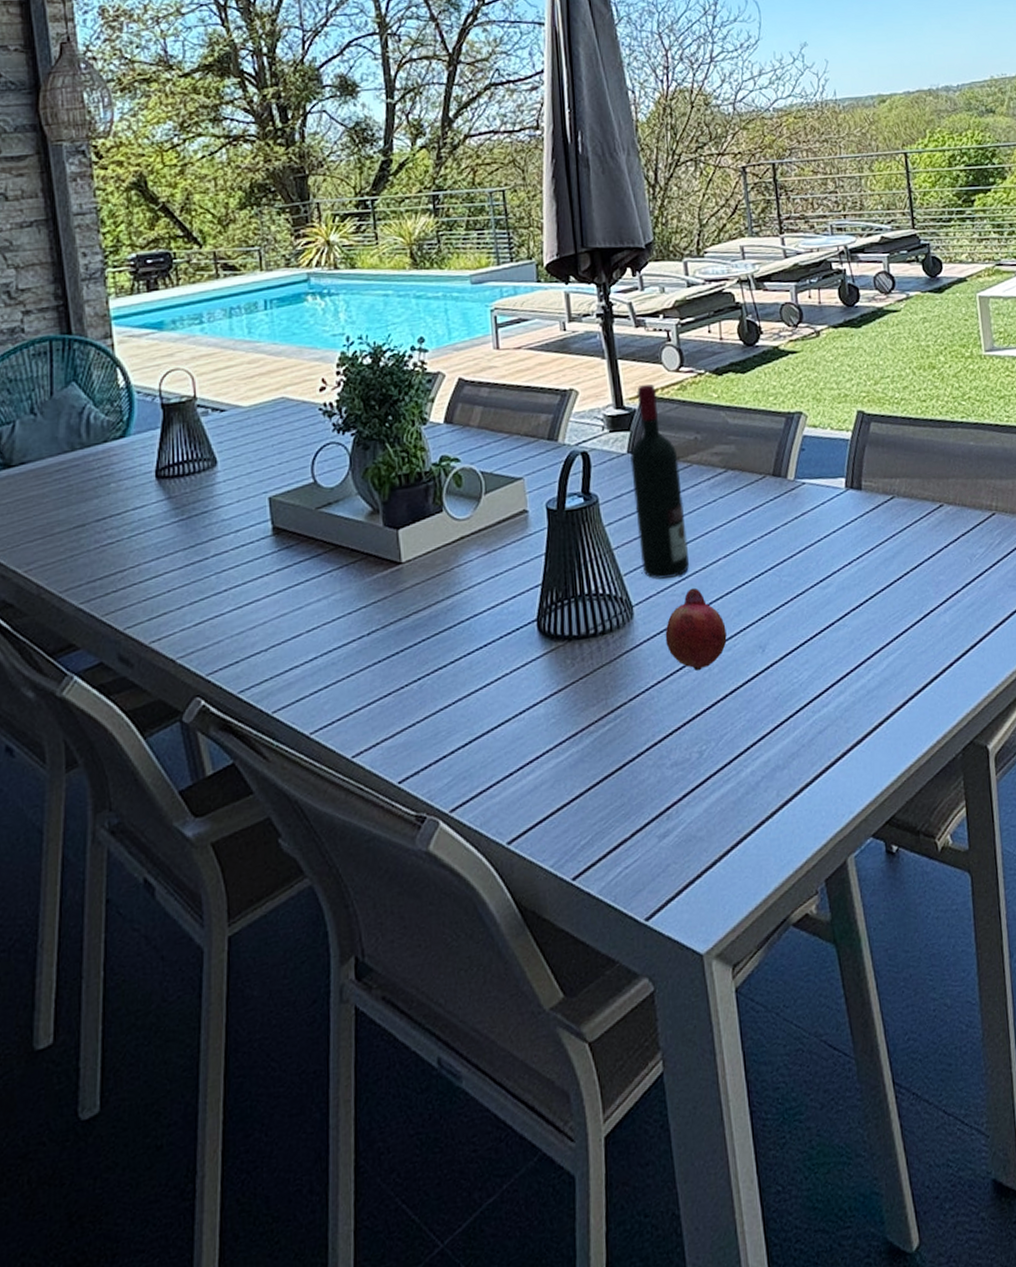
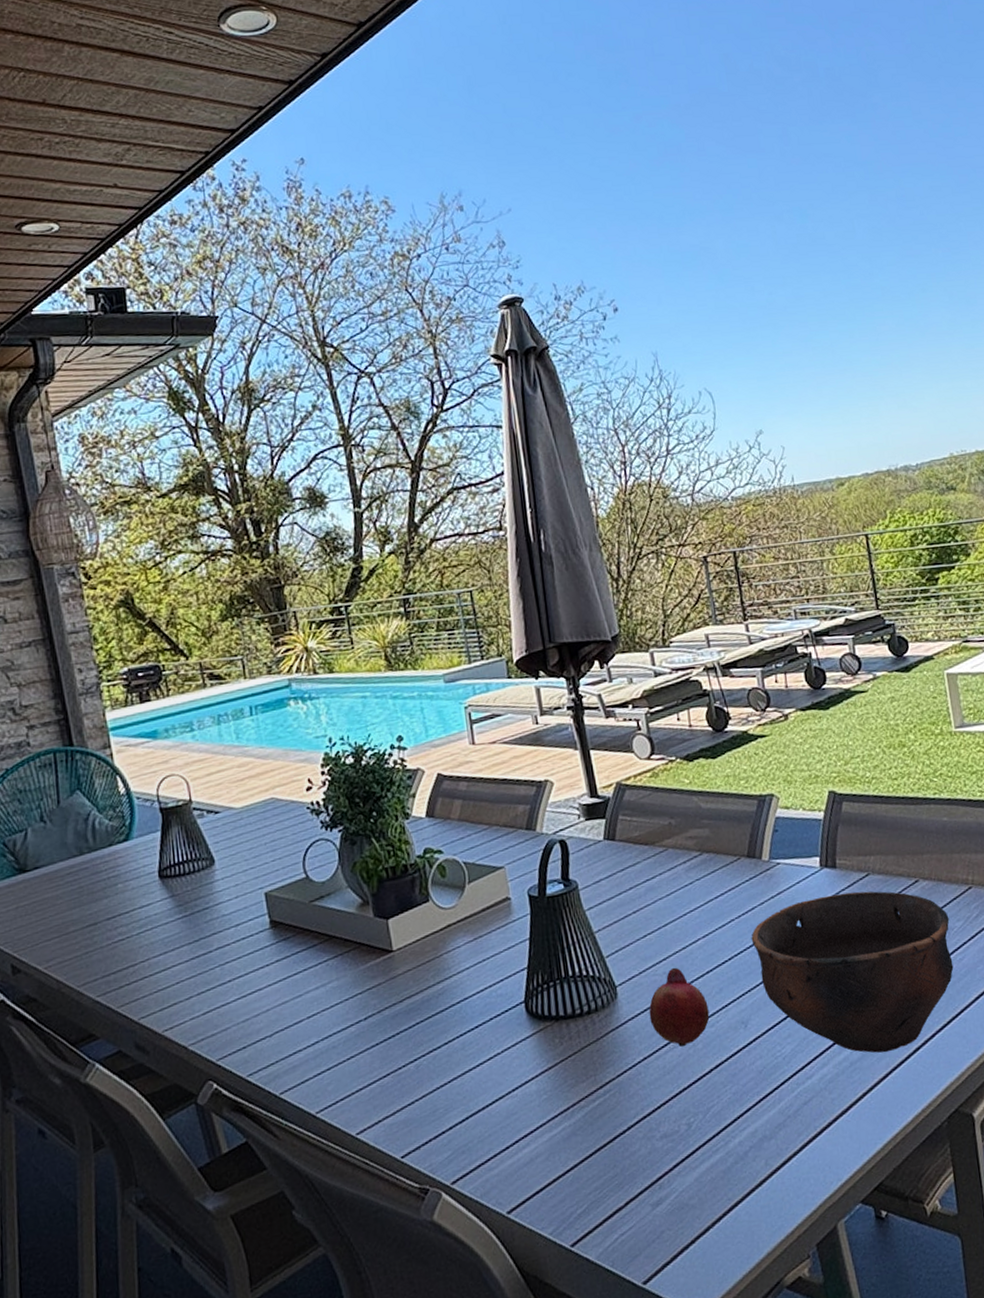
wine bottle: present [630,383,690,579] -> none [607,772,670,960]
bowl: none [773,514,974,682] -> present [751,891,954,1053]

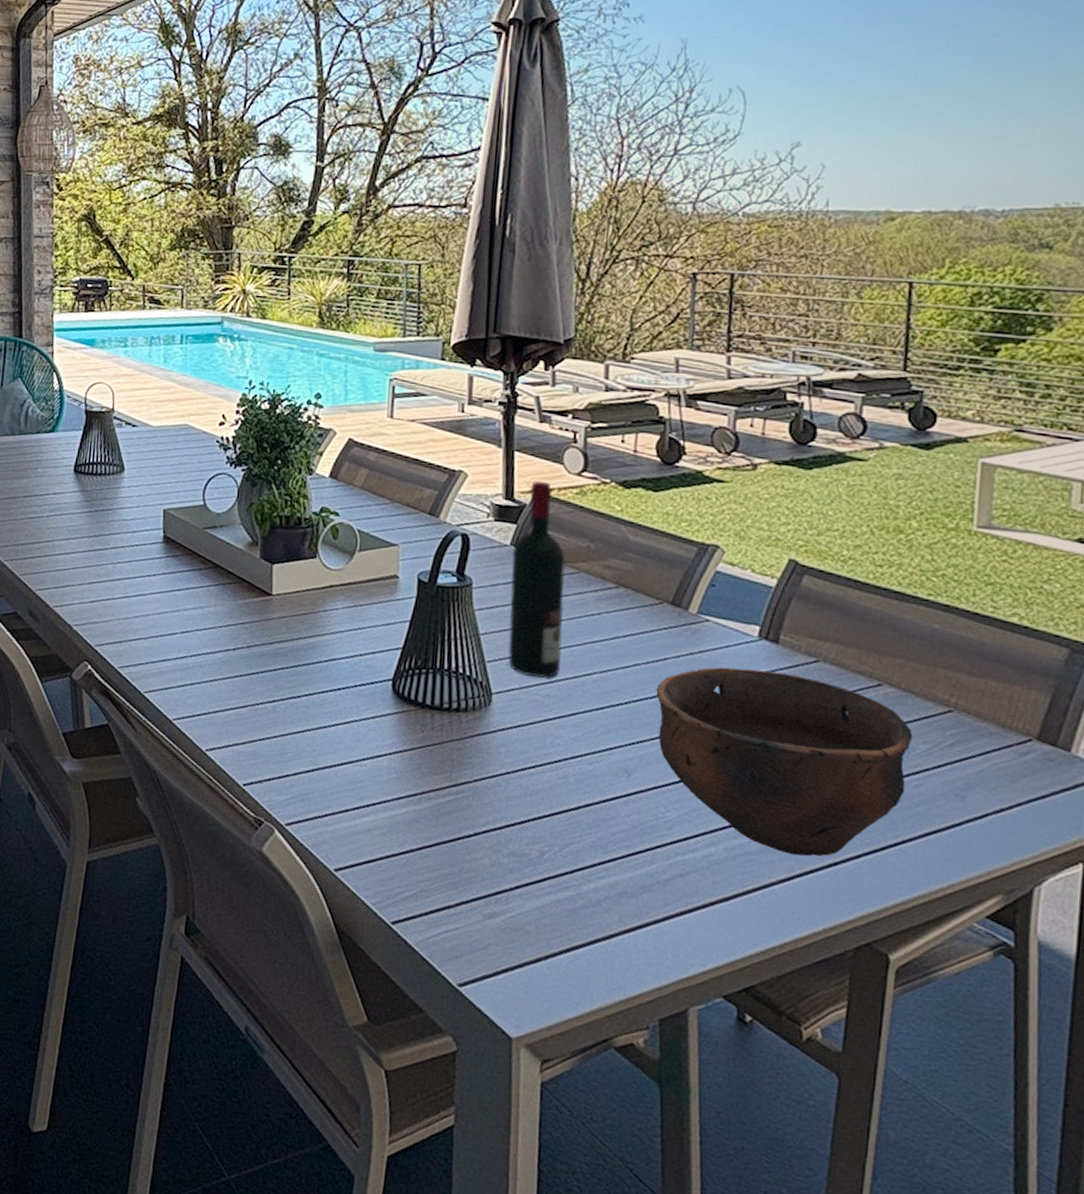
wine bottle: none [607,772,670,960] -> present [508,481,565,678]
fruit: present [649,967,710,1047] -> none [521,693,590,775]

